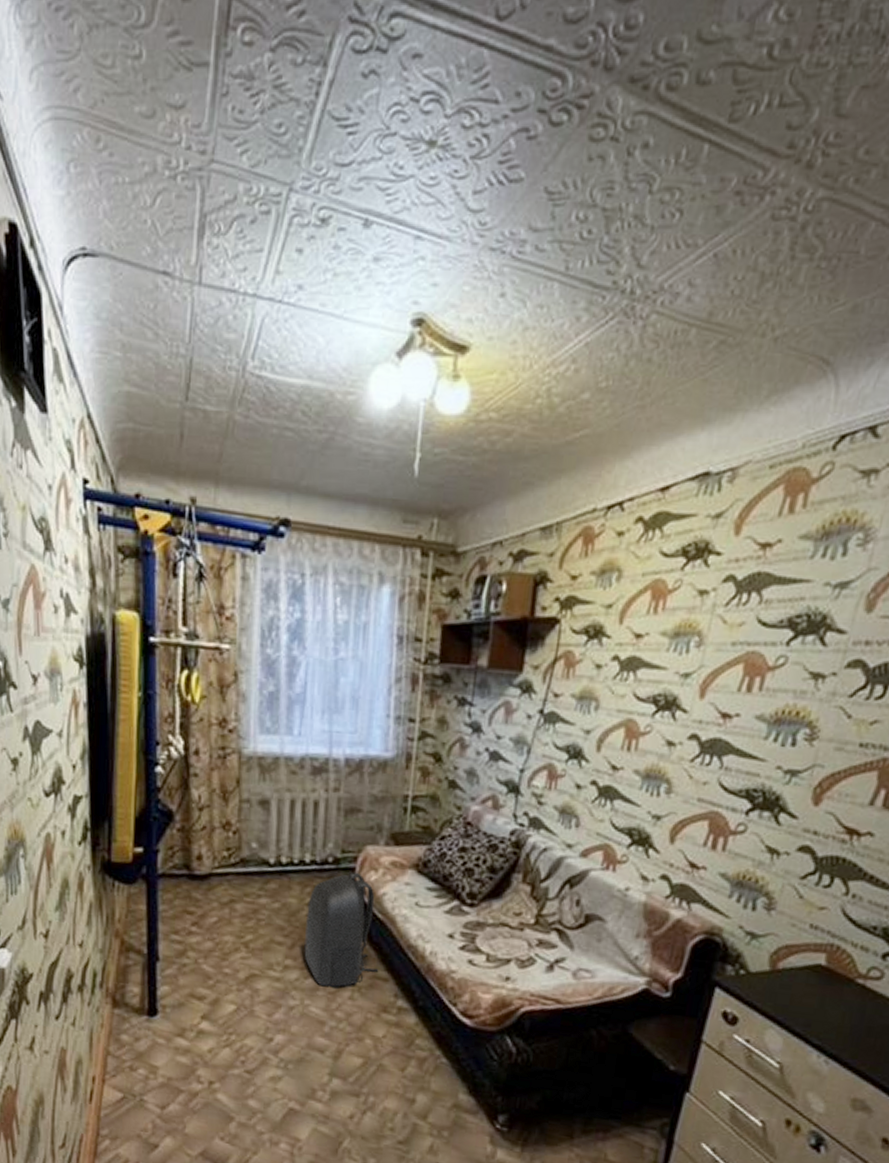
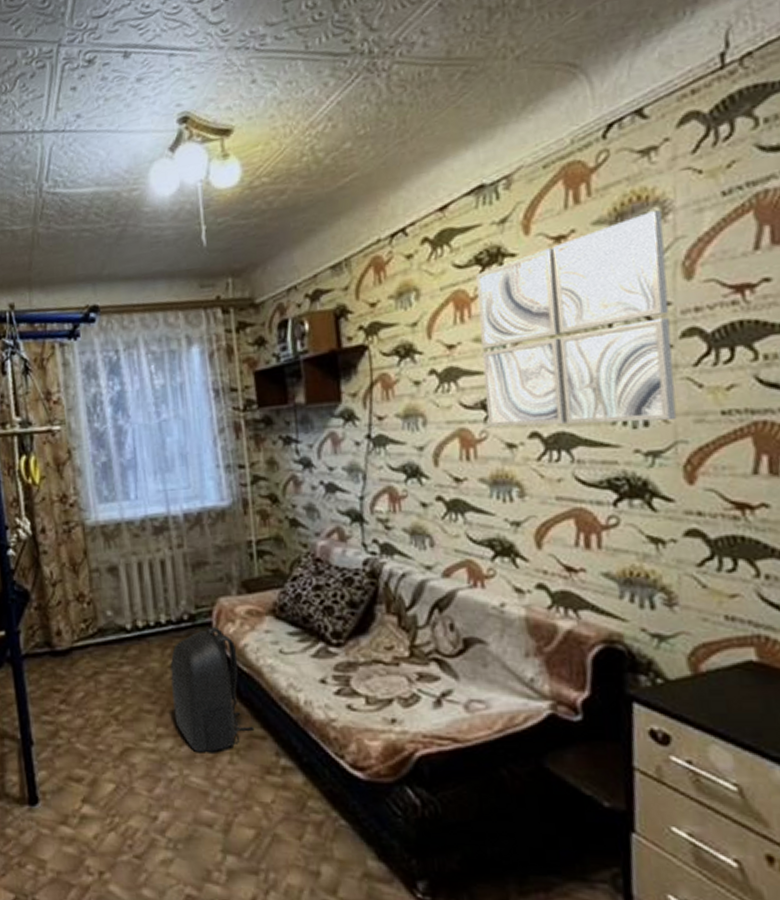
wall art: none [654,536,864,745] -> present [475,210,677,427]

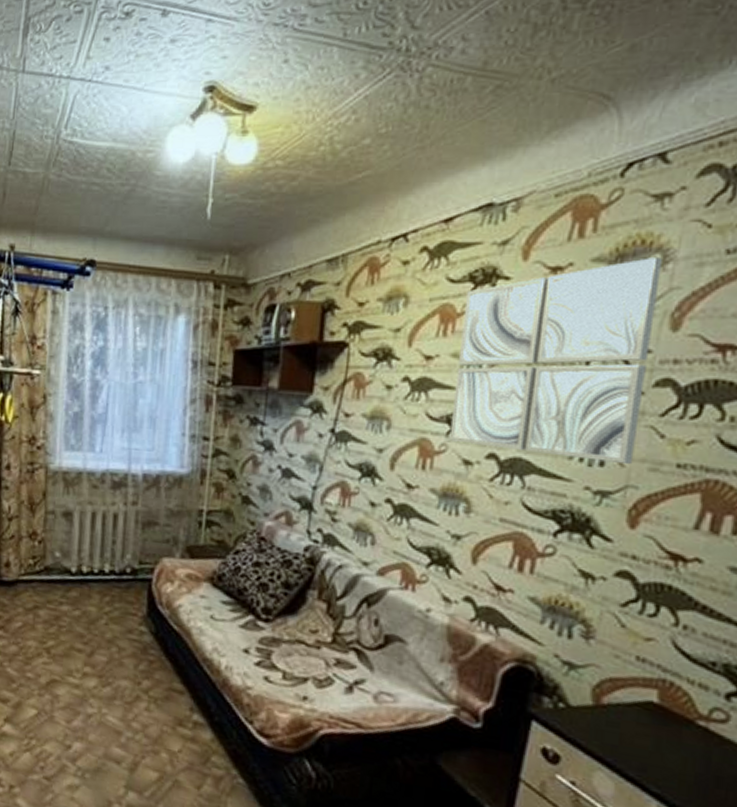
backpack: present [169,626,255,752] -> none [102,583,175,697]

